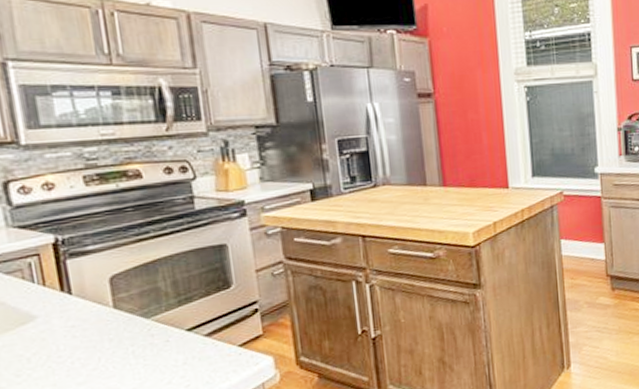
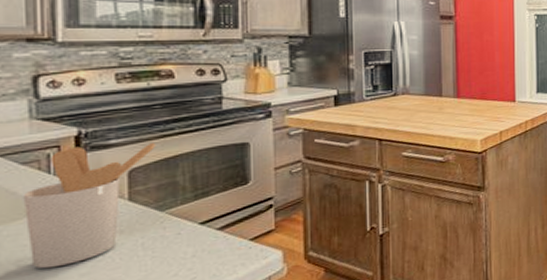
utensil holder: none [11,247,134,379] -> present [22,142,156,269]

